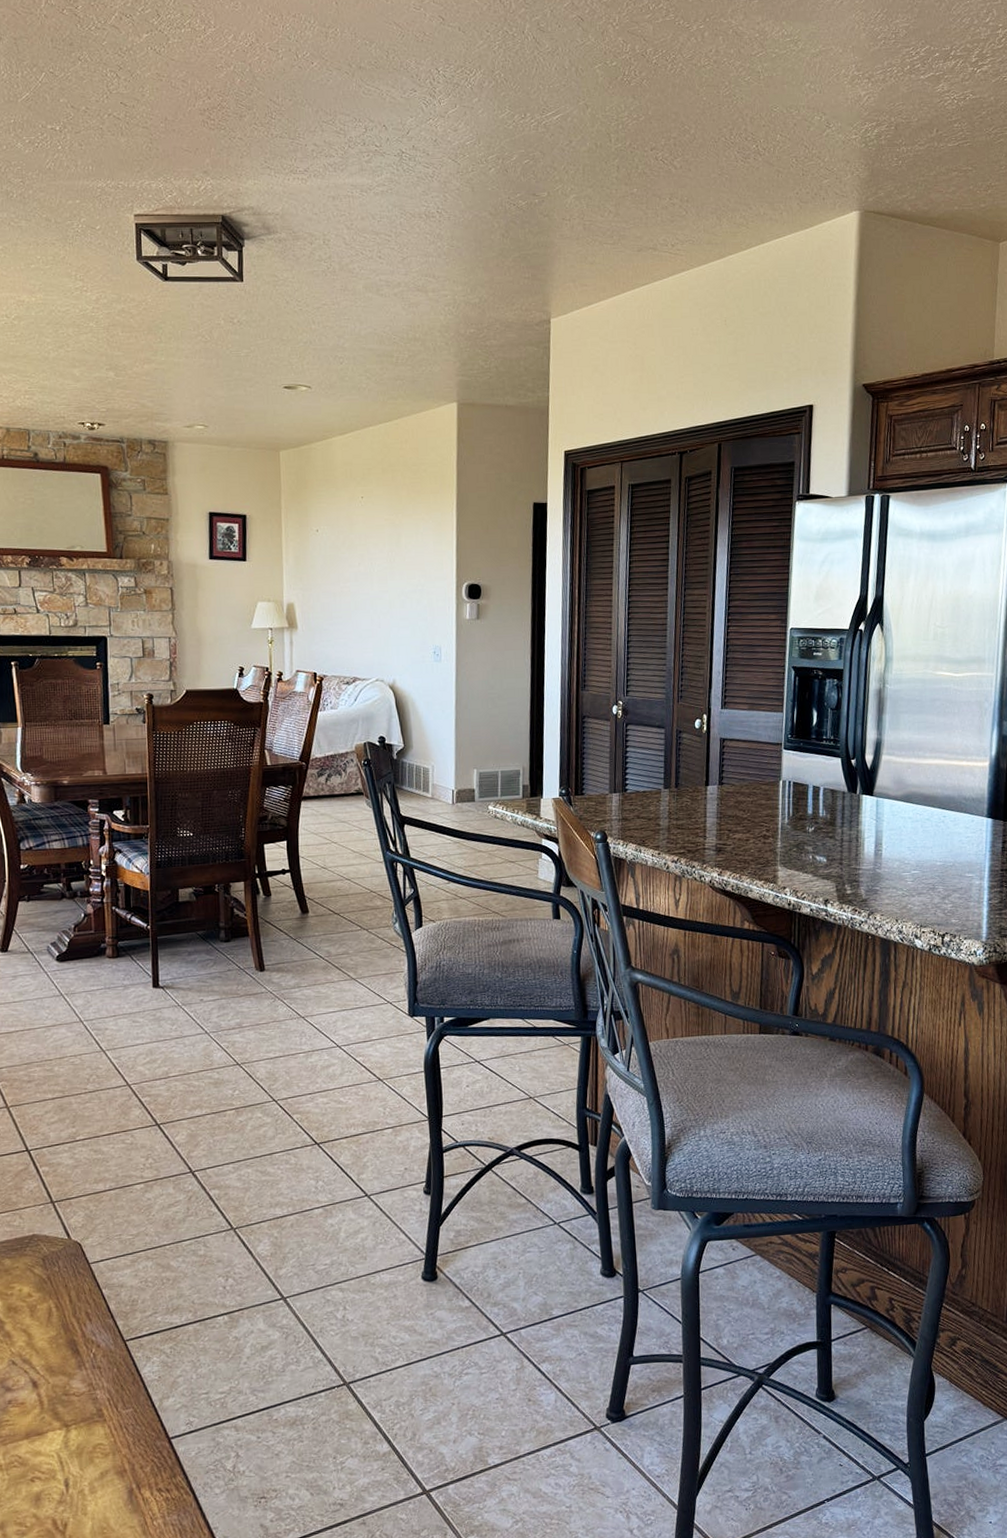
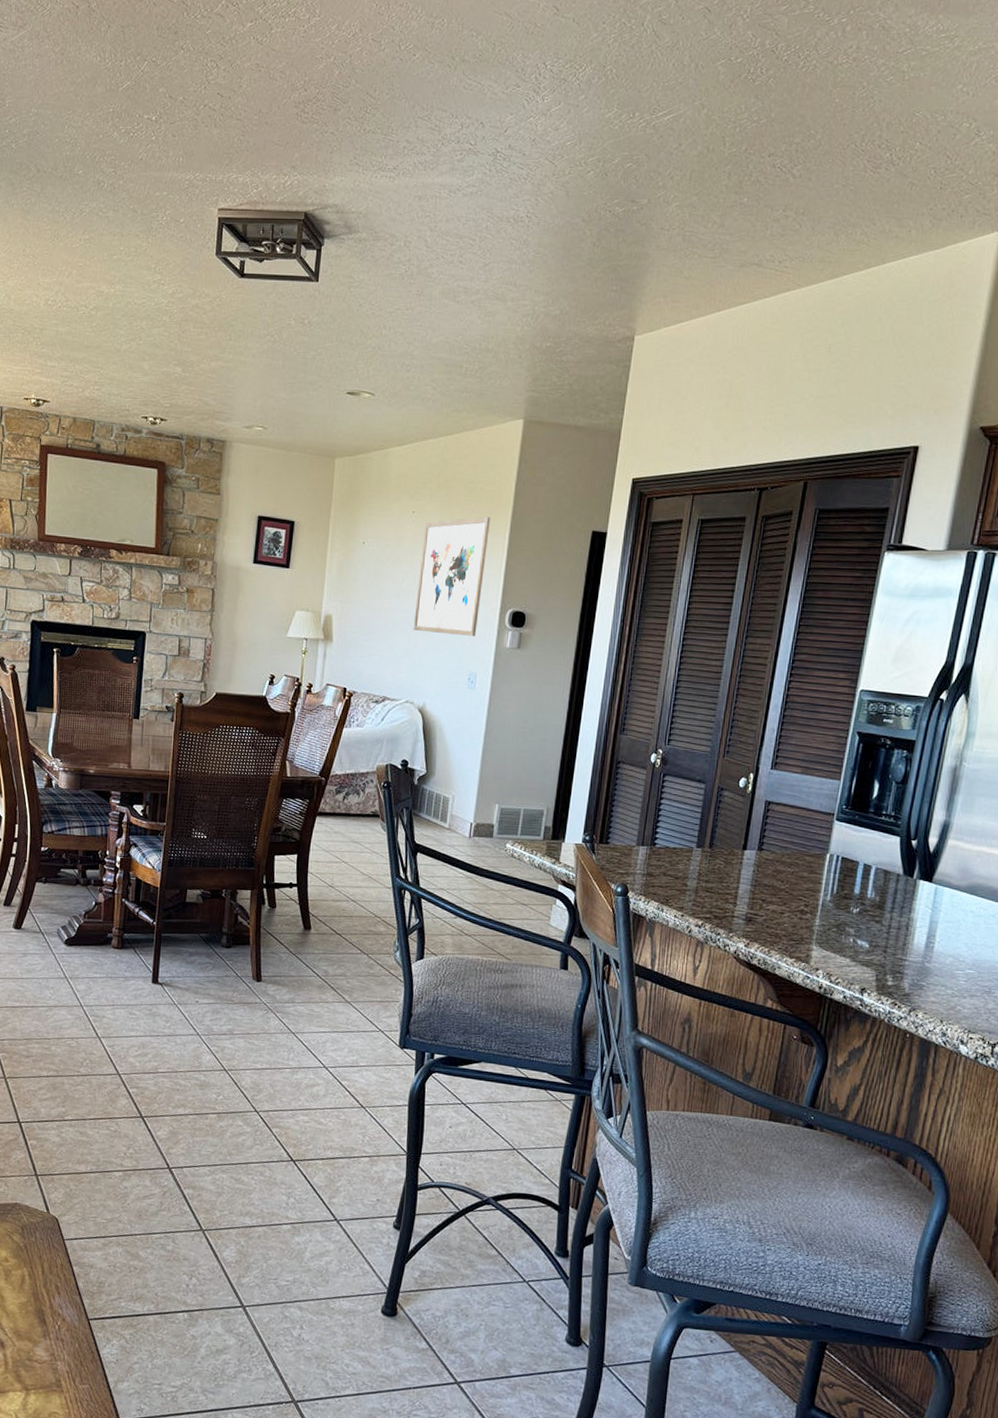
wall art: none [374,496,438,612] -> present [413,516,491,637]

